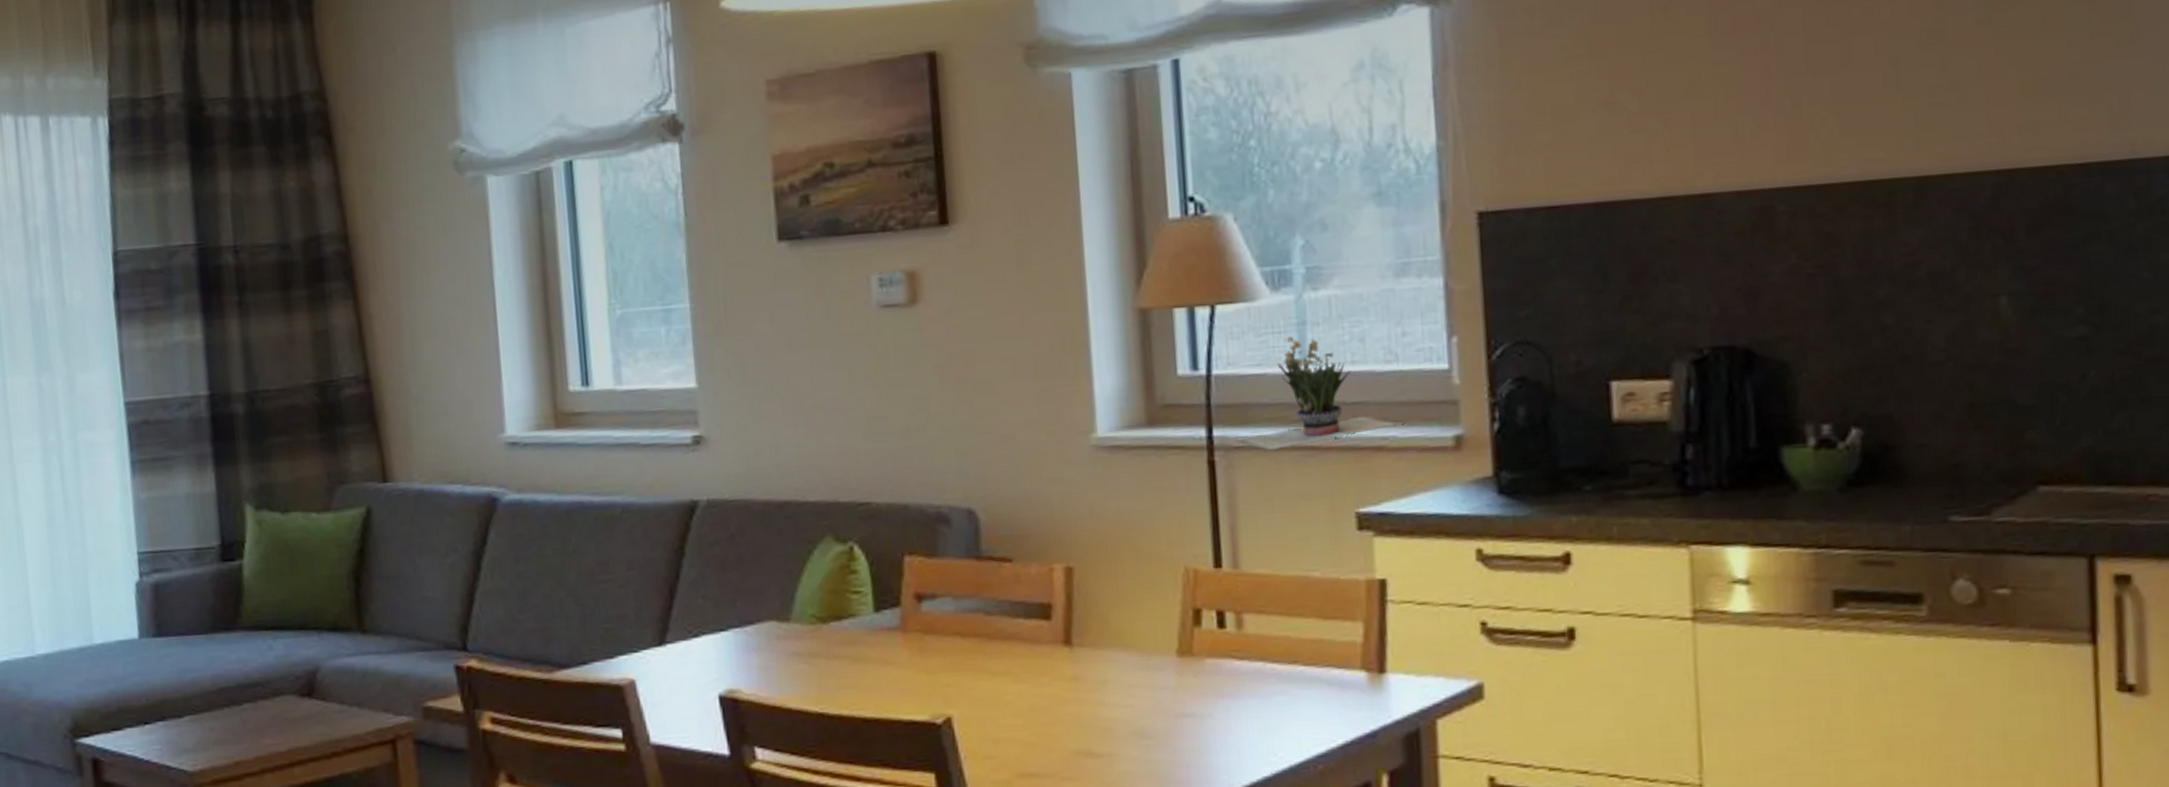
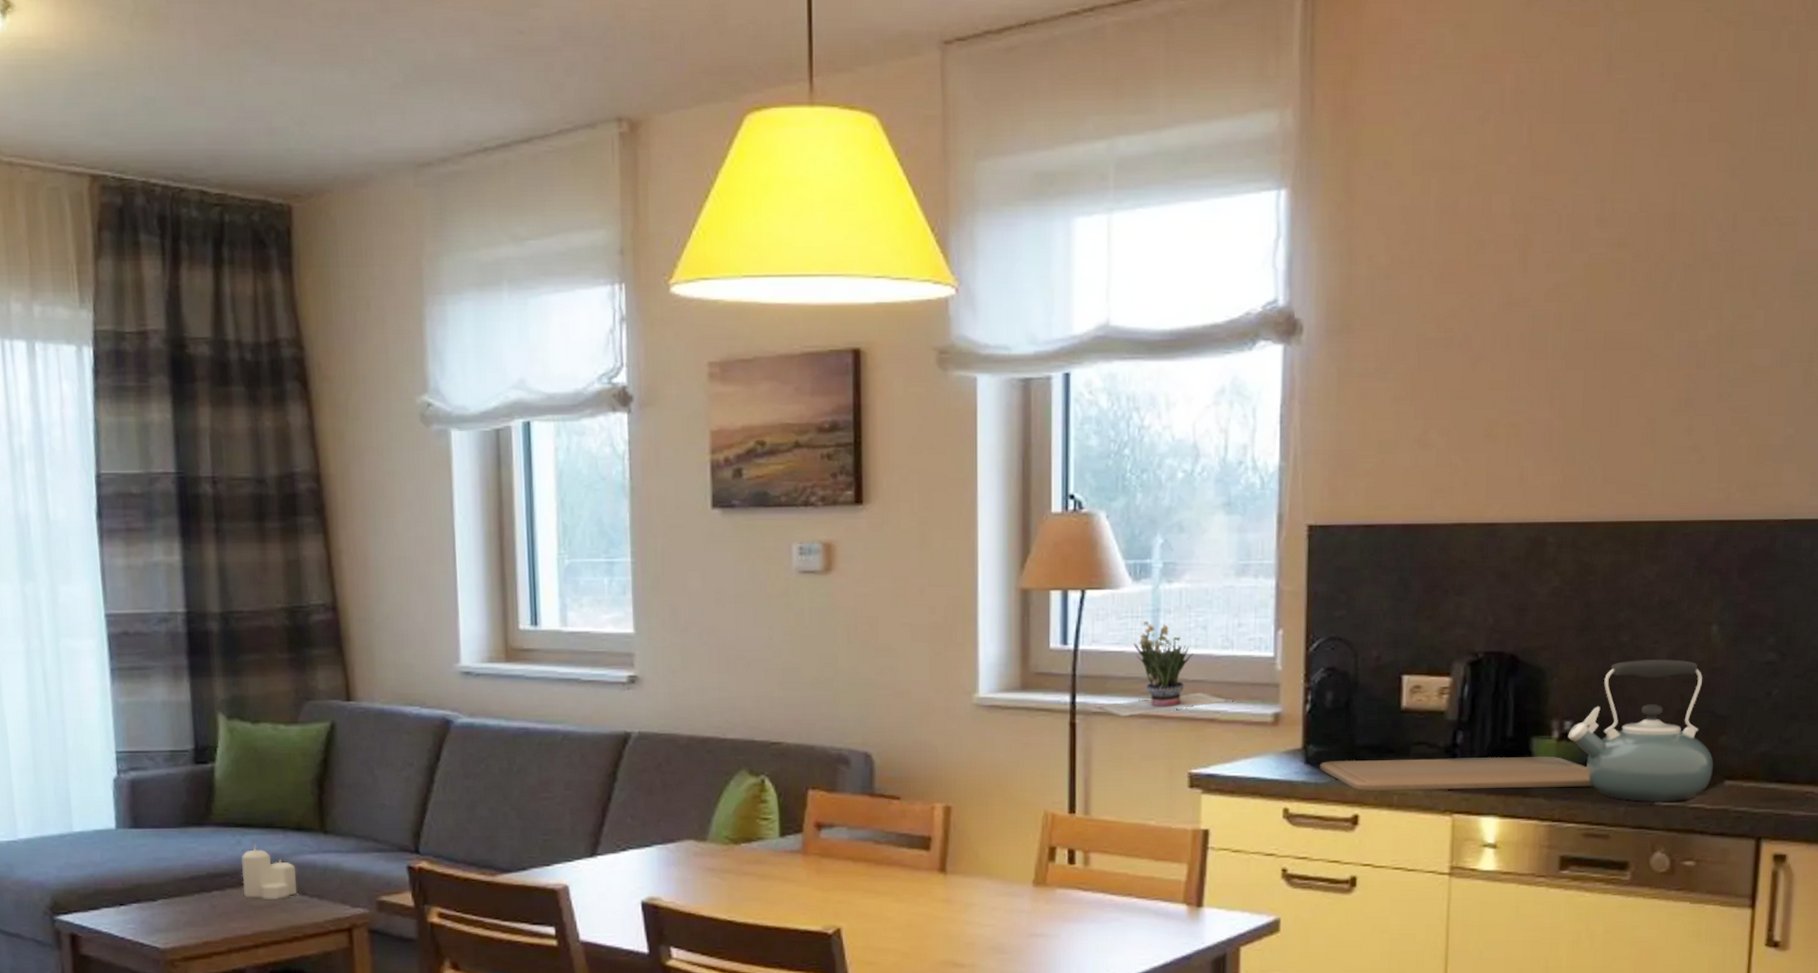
candle: none [273,648,335,712] -> present [241,844,298,901]
chopping board: none [1517,468,1867,523] -> present [1320,756,1594,792]
kettle: none [1827,341,2021,518] -> present [1568,659,1713,802]

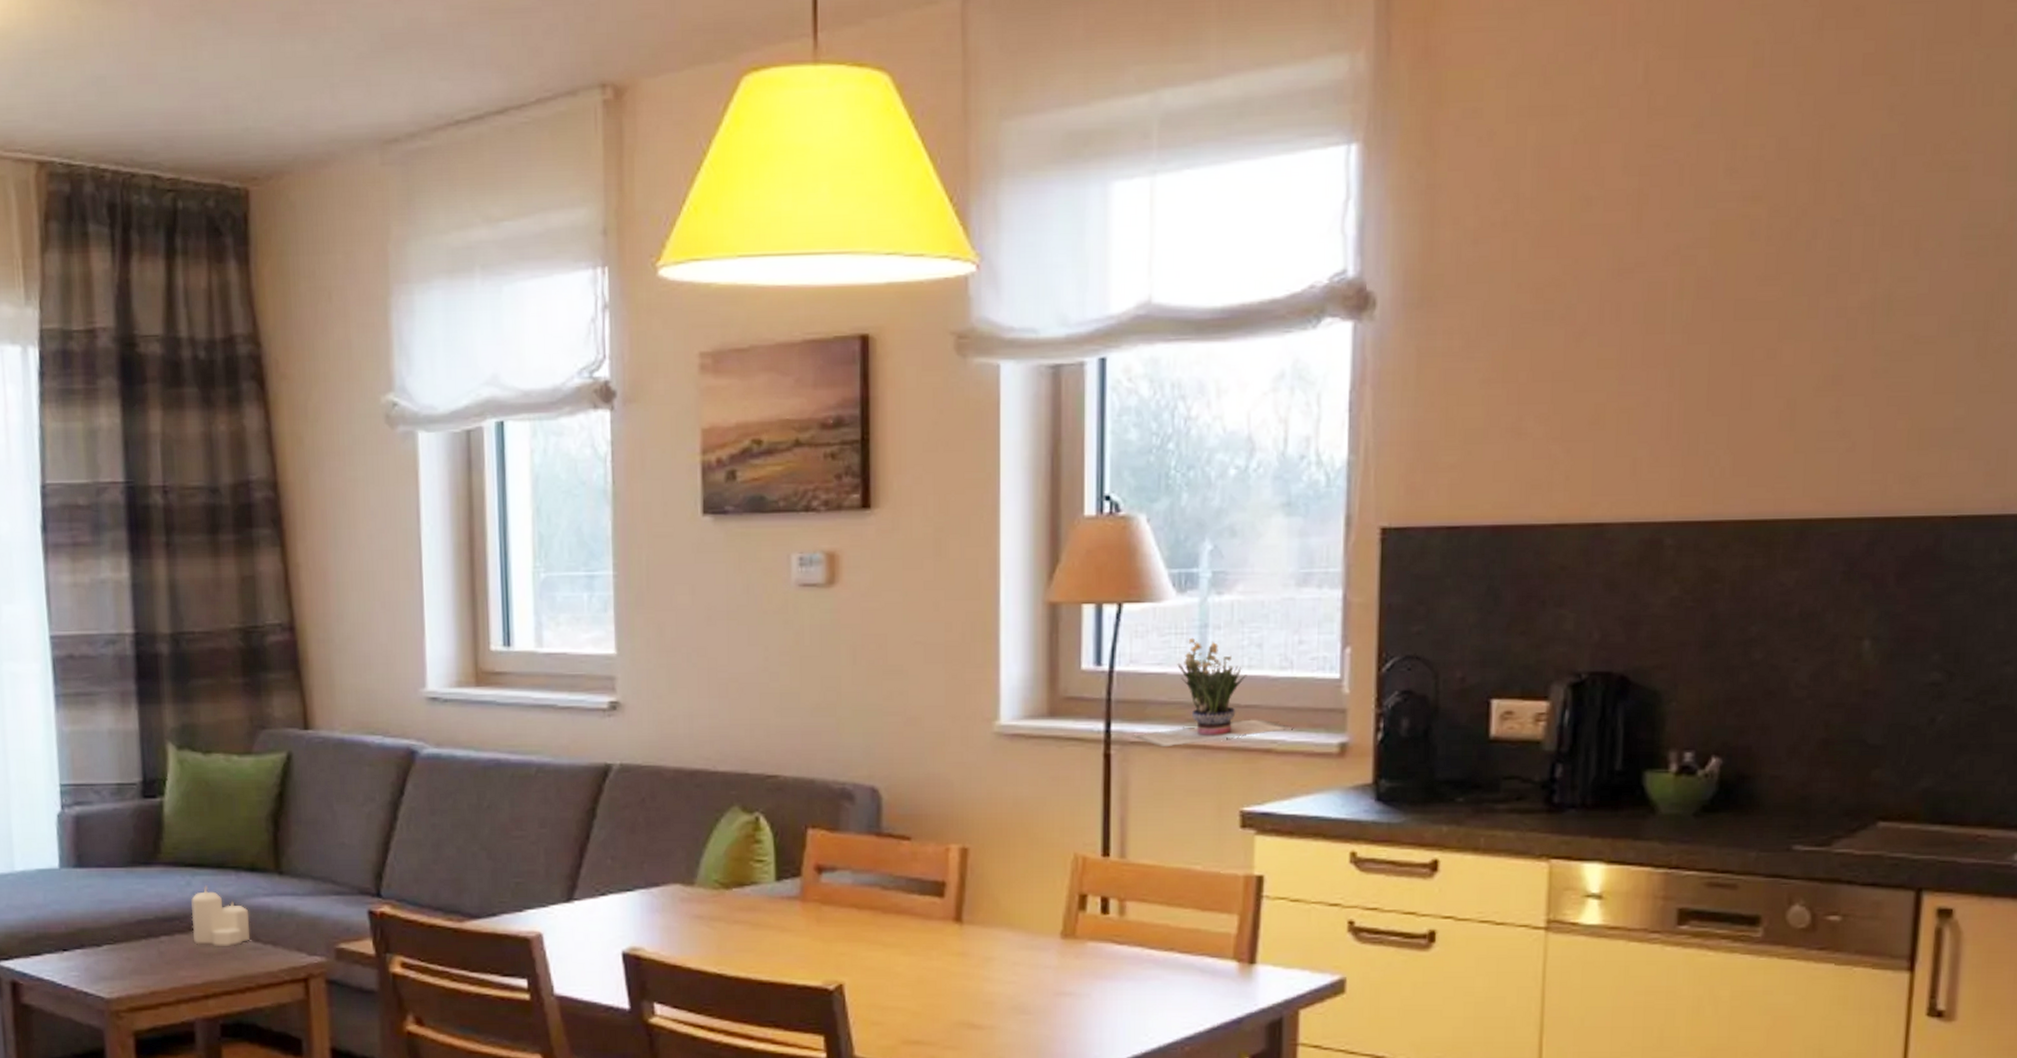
chopping board: present [1320,756,1594,792] -> none [1393,793,1719,833]
kettle: present [1568,659,1713,802] -> none [1688,680,1864,846]

